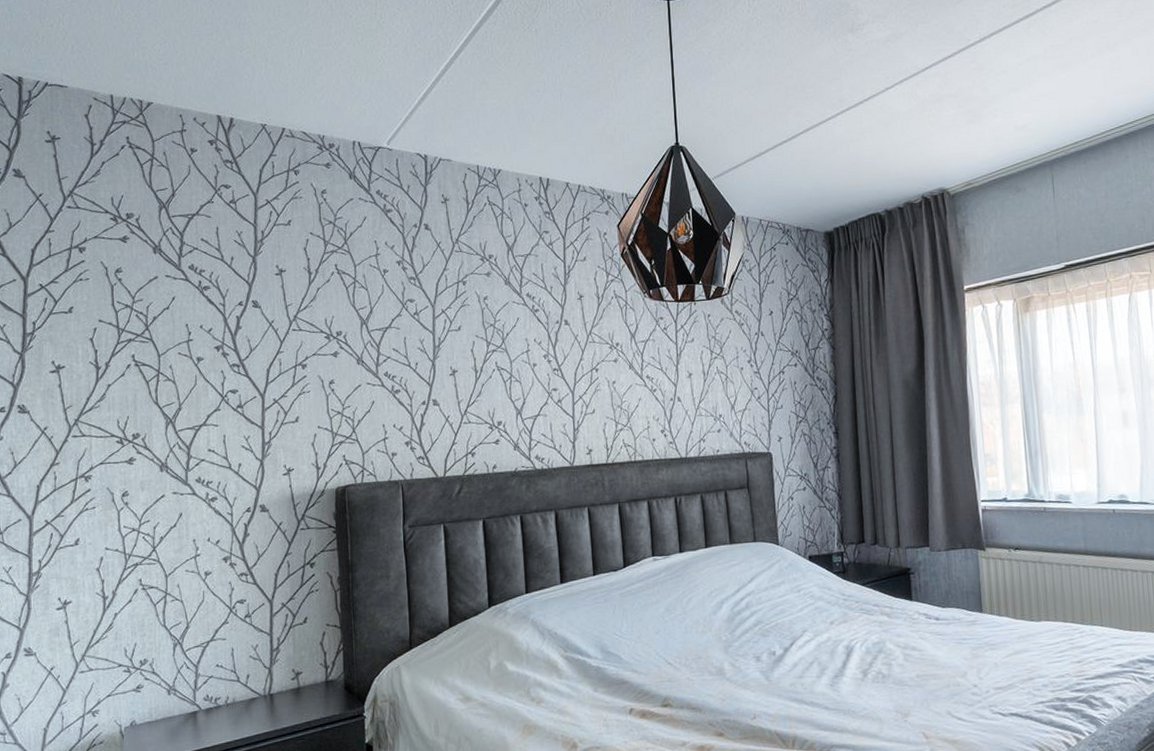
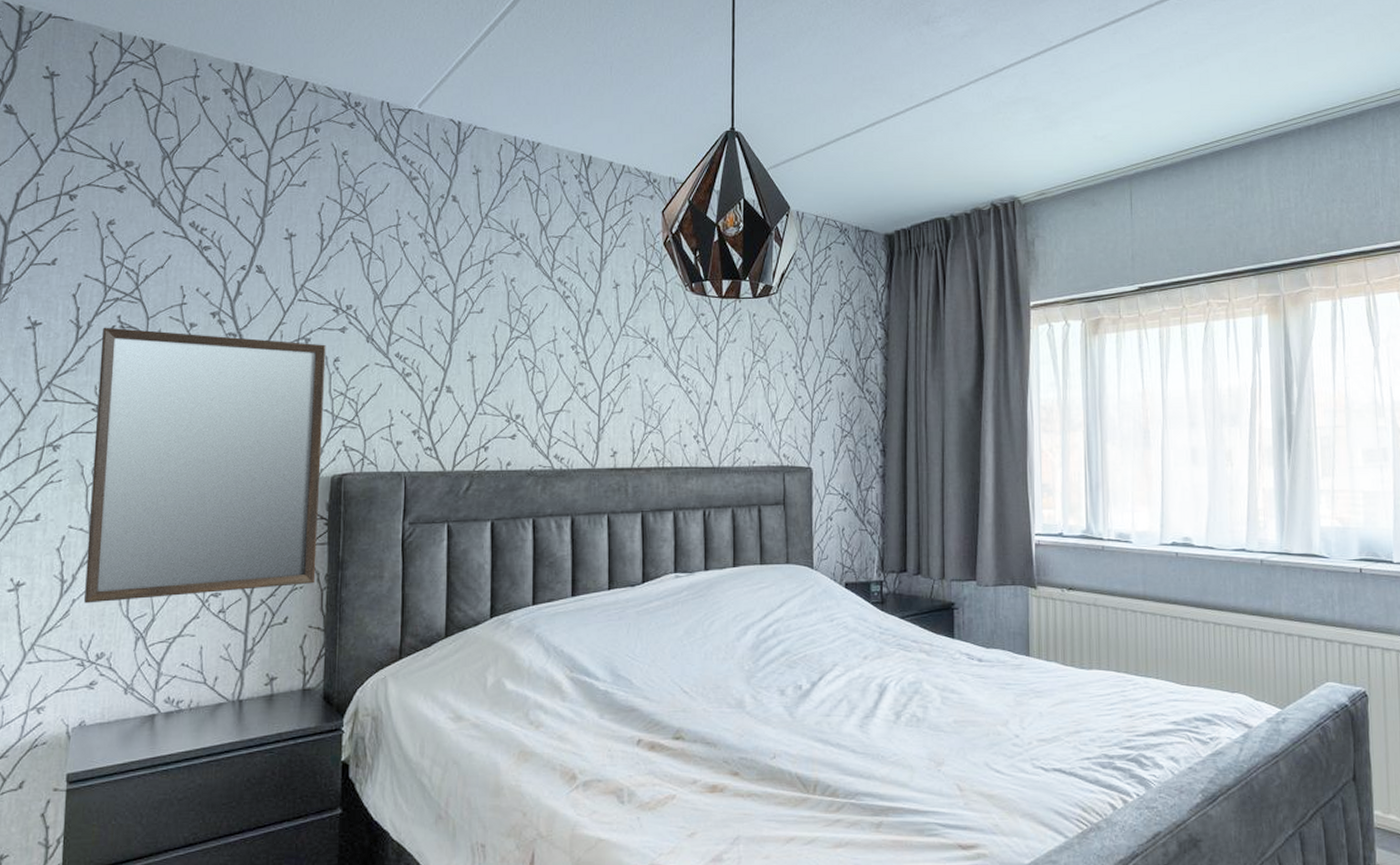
home mirror: none [119,366,329,616] -> present [83,327,326,604]

